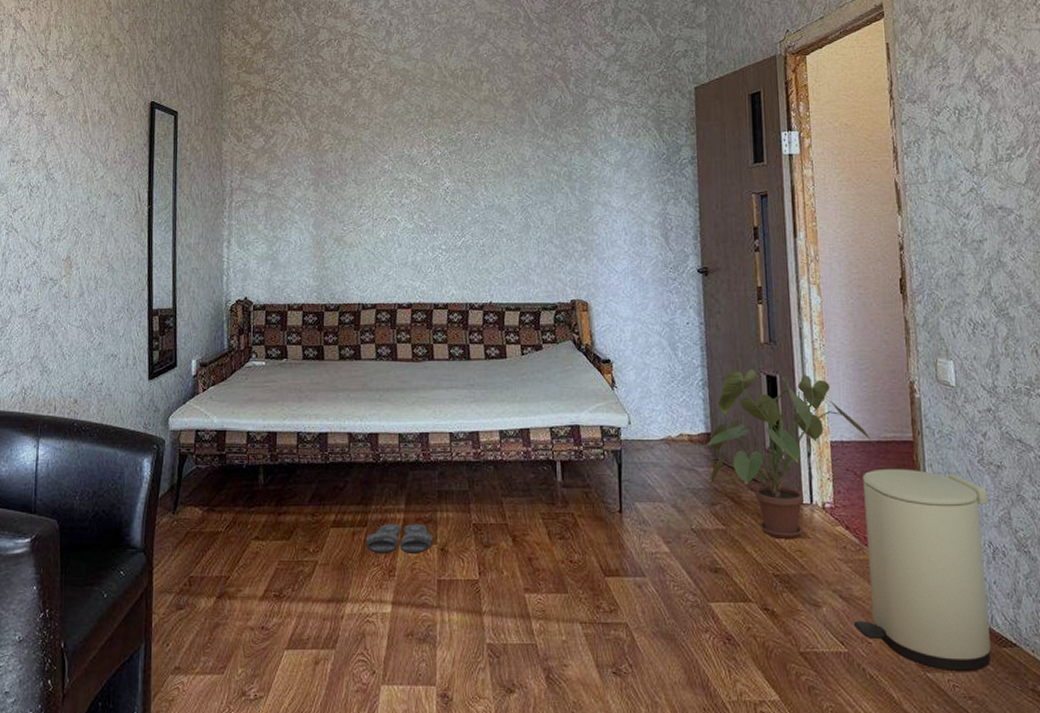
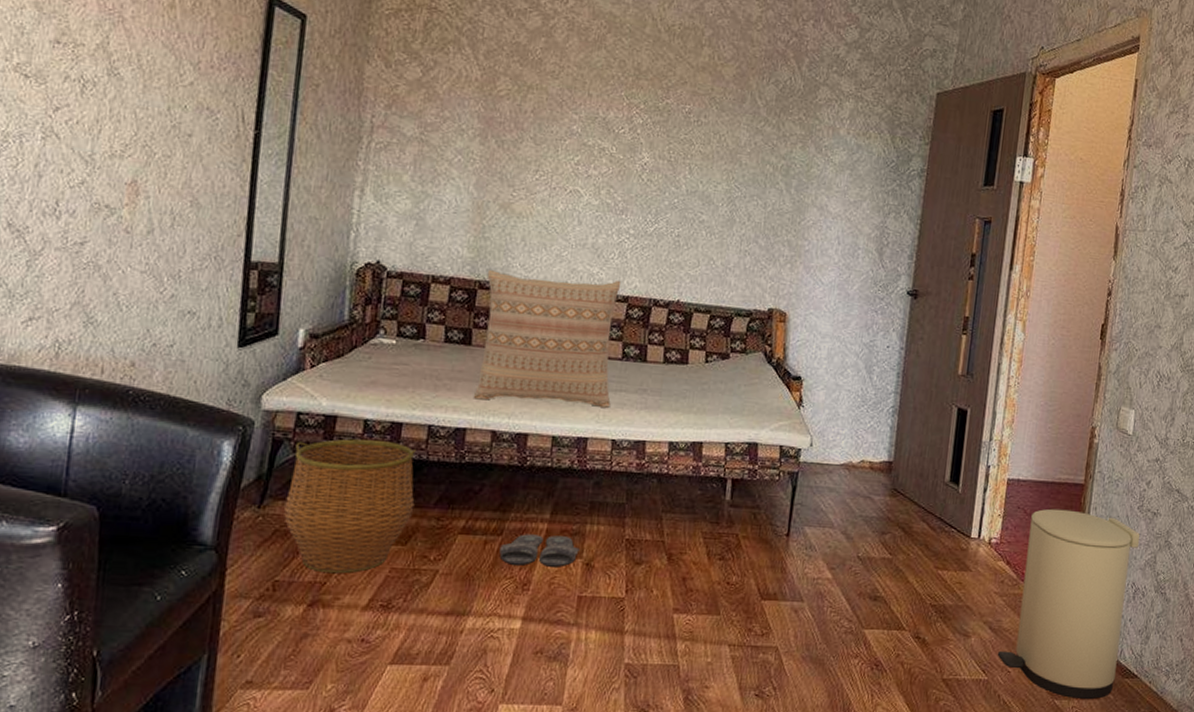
basket: none [193,449,293,568] -> present [284,439,416,574]
pillow: none [330,290,444,406] -> present [474,269,622,408]
house plant: present [703,369,876,539] -> none [883,400,1050,571]

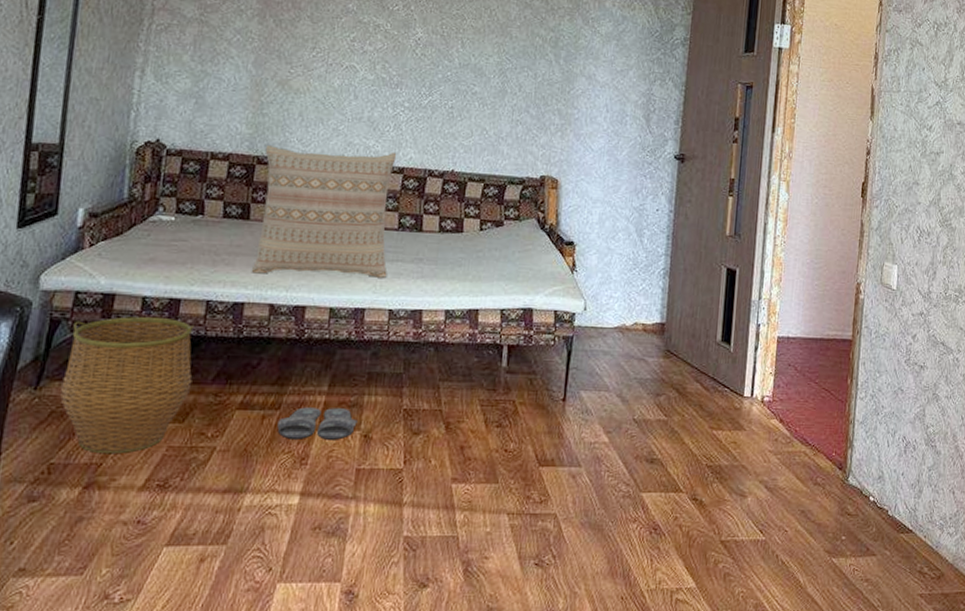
pedal bin: present [997,508,1141,699] -> none [773,365,909,556]

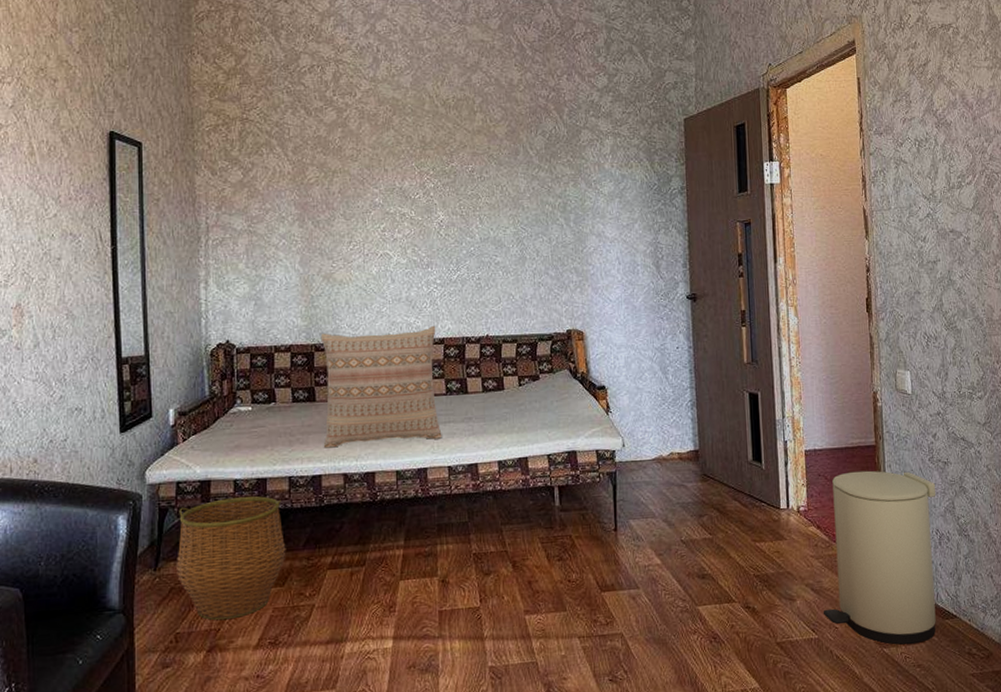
slippers: present [277,407,358,440] -> none [365,558,434,591]
pedal bin: none [773,365,909,556] -> present [823,470,936,645]

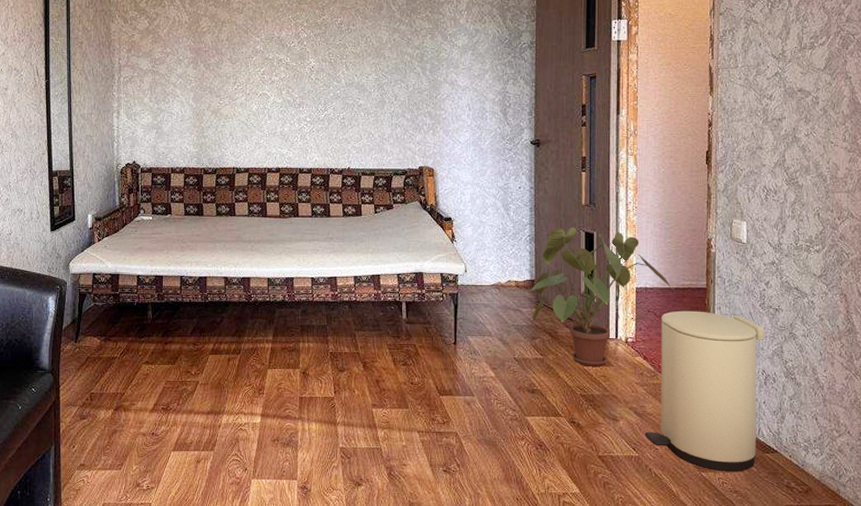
basket: present [177,496,286,621] -> none [92,290,177,387]
pillow: present [320,325,442,448] -> none [209,157,307,255]
house plant: none [691,387,844,543] -> present [527,227,674,366]

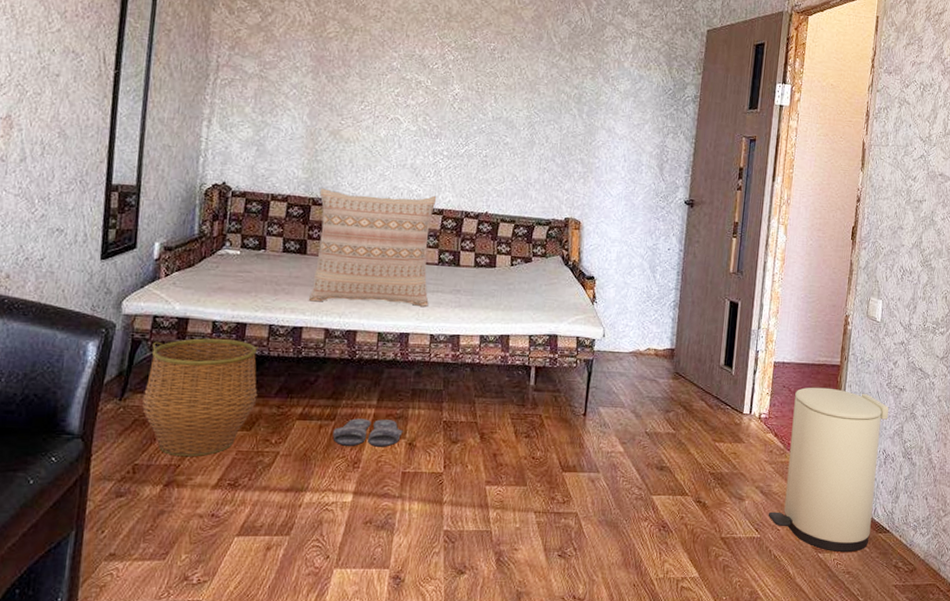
basket: none [92,290,177,387] -> present [142,338,259,457]
pillow: none [209,157,307,255] -> present [309,187,437,307]
slippers: none [239,352,297,376] -> present [332,418,403,447]
house plant: present [527,227,674,366] -> none [666,294,810,443]

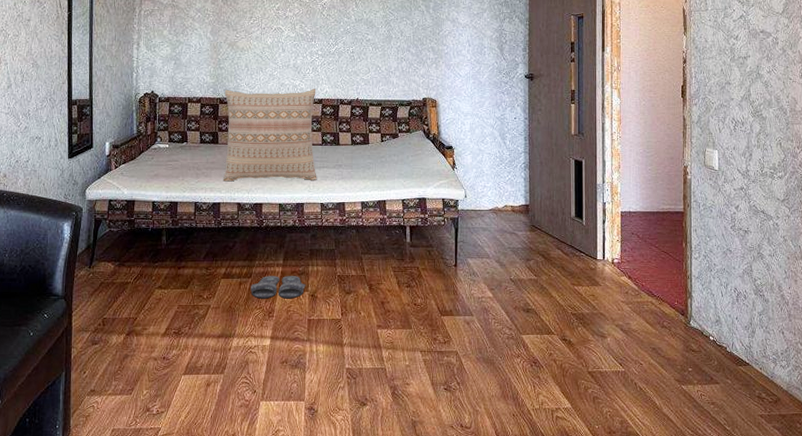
basket: present [142,338,259,457] -> none [106,216,190,311]
pedal bin: present [768,387,889,552] -> none [630,233,736,384]

